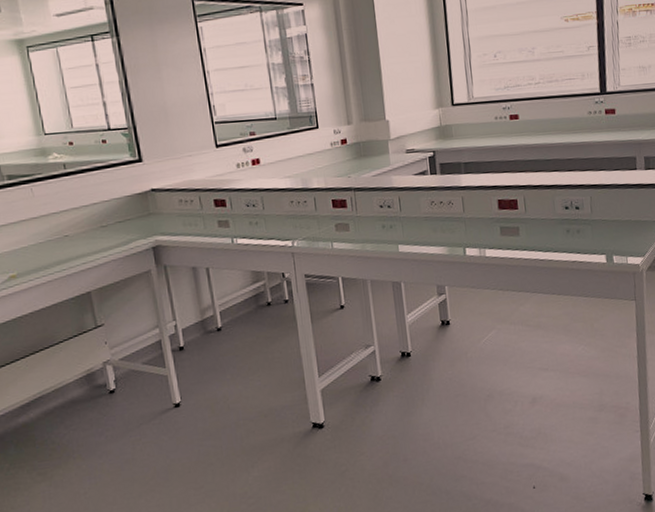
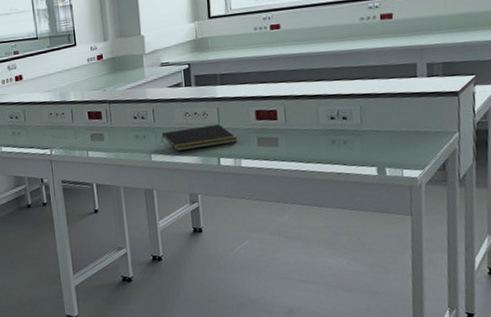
notepad: none [408,214,482,242] -> present [161,124,238,152]

